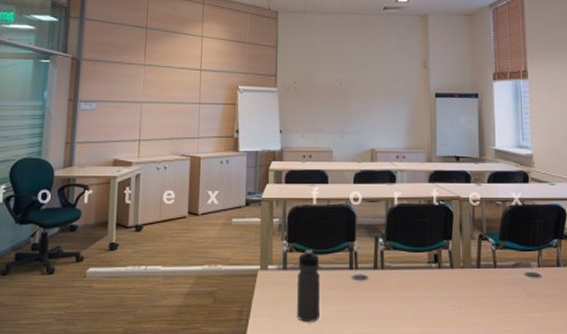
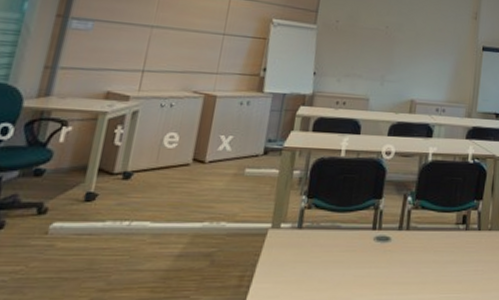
water bottle: present [297,250,320,322] -> none [307,207,340,288]

